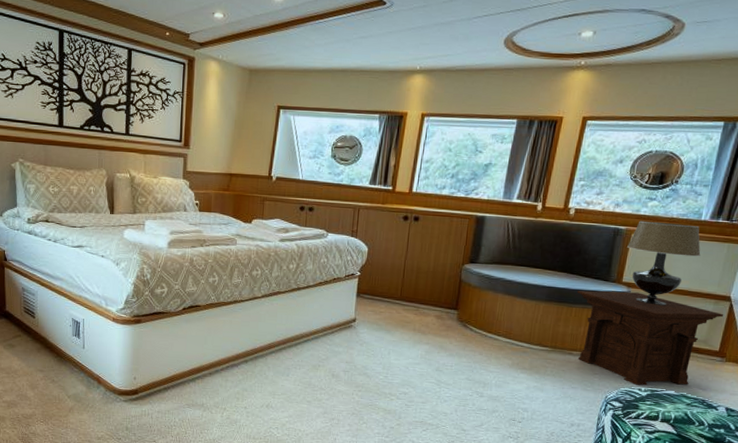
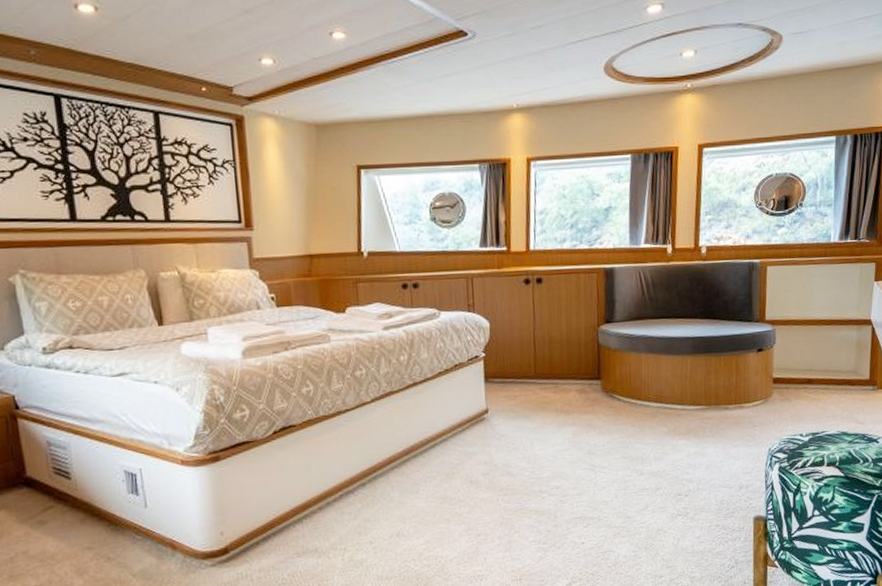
side table: present [577,290,724,386] -> none [723,329,868,432]
table lamp: present [627,220,701,306] -> none [764,248,836,341]

